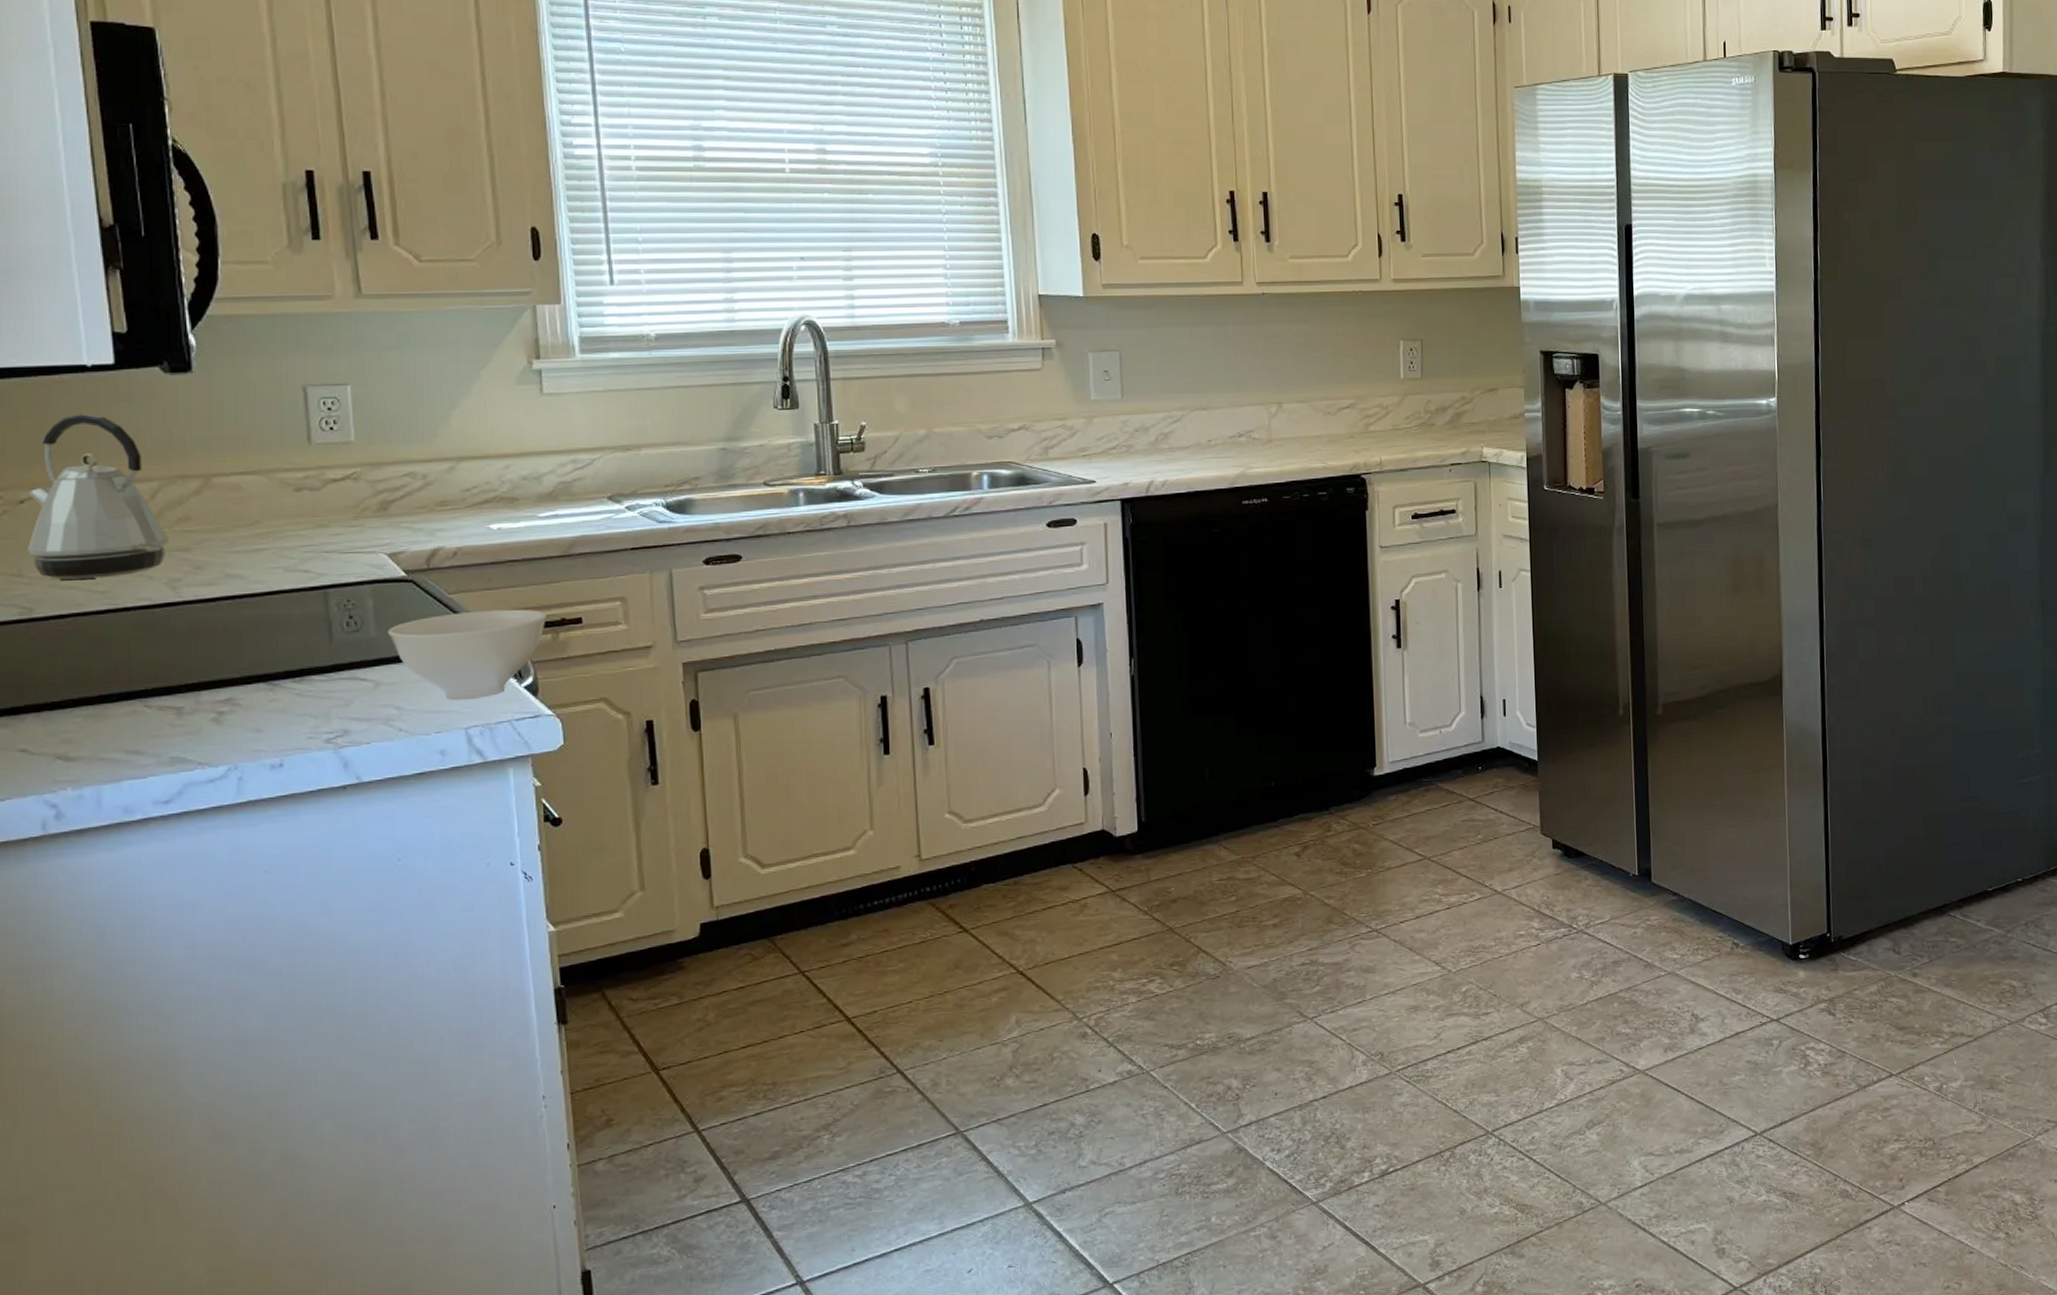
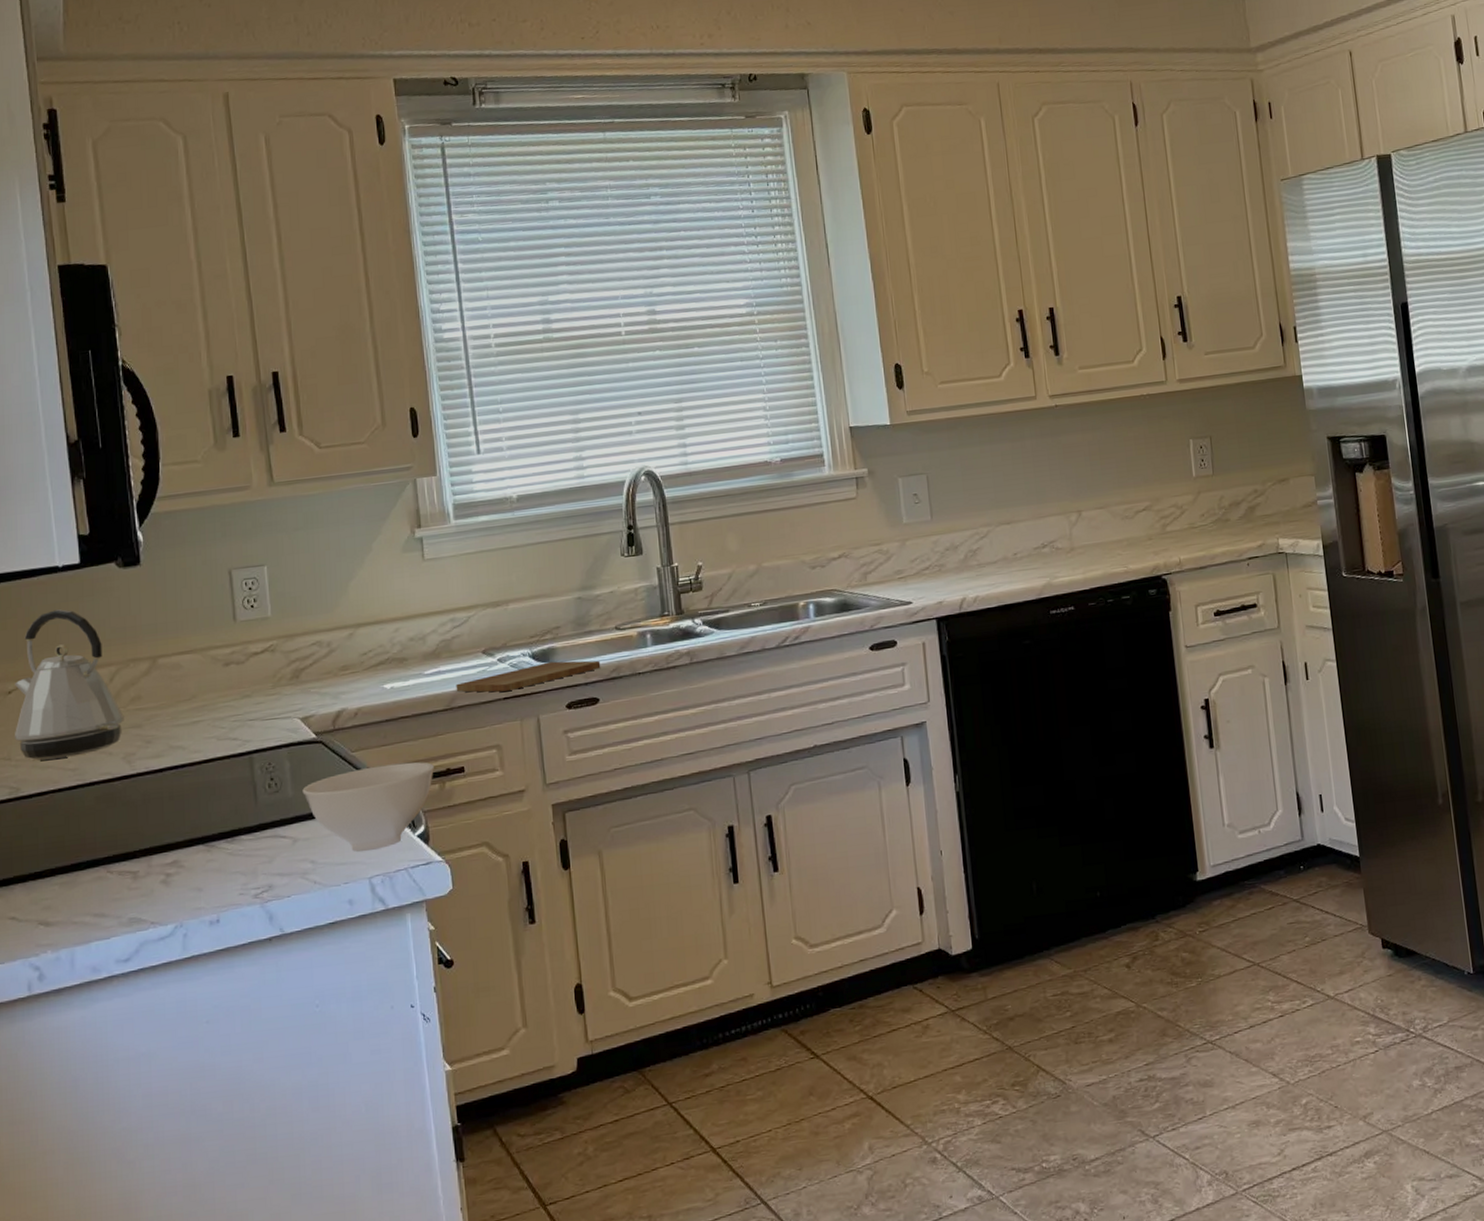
cutting board: none [575,513,745,542] -> present [456,660,601,692]

